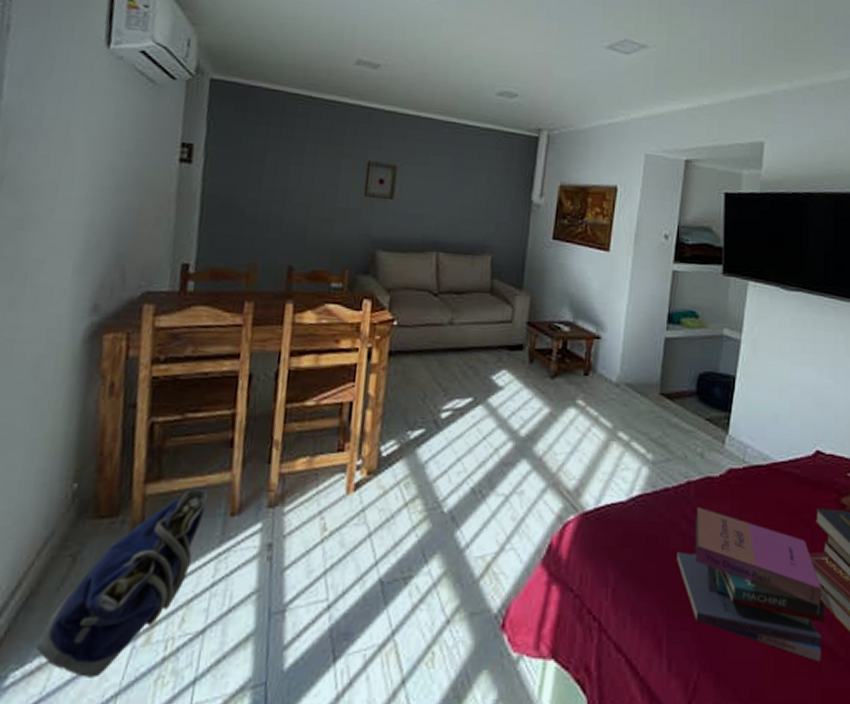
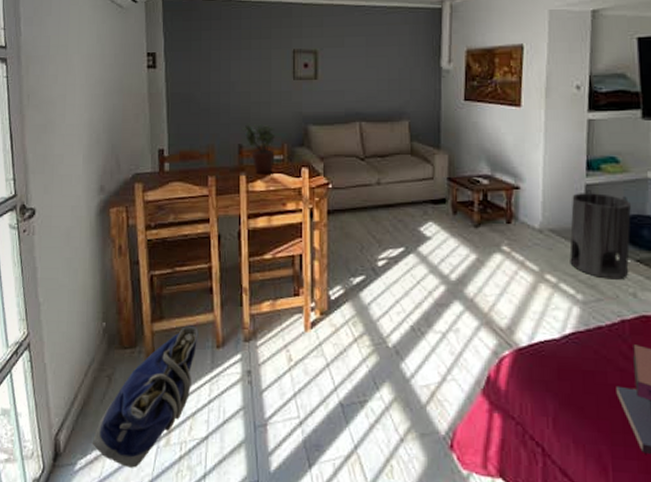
potted plant: none [294,241,336,304] -> present [241,123,275,175]
cylinder: none [643,344,705,439] -> present [569,190,631,280]

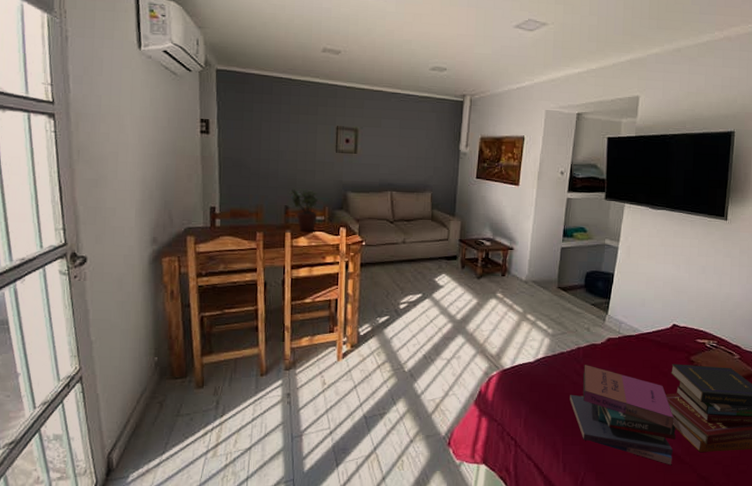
tote bag: present [92,325,199,468] -> none [143,358,245,477]
cylinder: present [569,190,631,280] -> none [545,252,591,318]

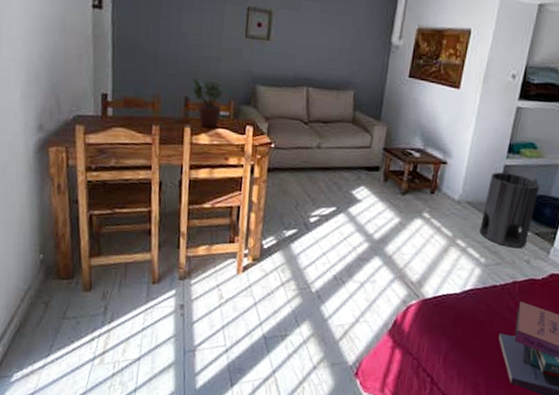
cylinder: none [545,252,591,318] -> present [479,170,540,249]

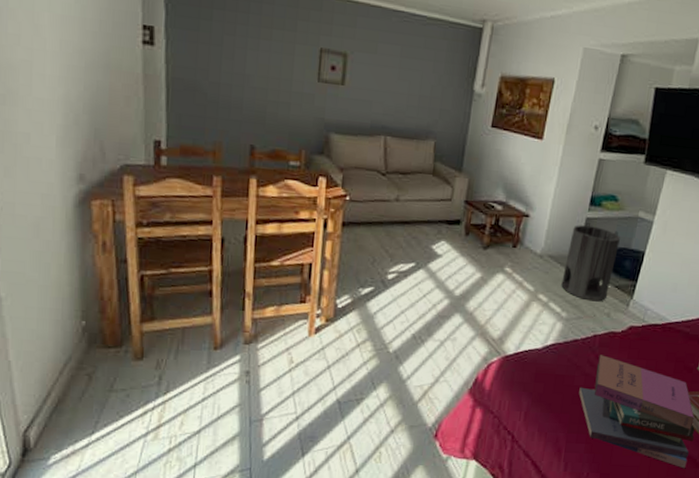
potted plant: present [189,76,223,129] -> none [255,123,293,180]

